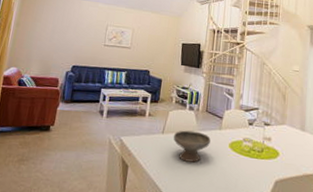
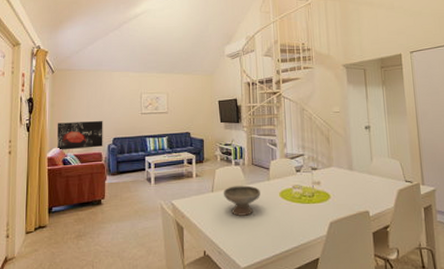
wall art: none [15,42,65,73] -> present [57,121,103,150]

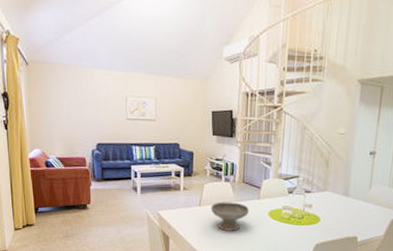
wall art: present [57,121,103,150] -> none [36,122,87,152]

